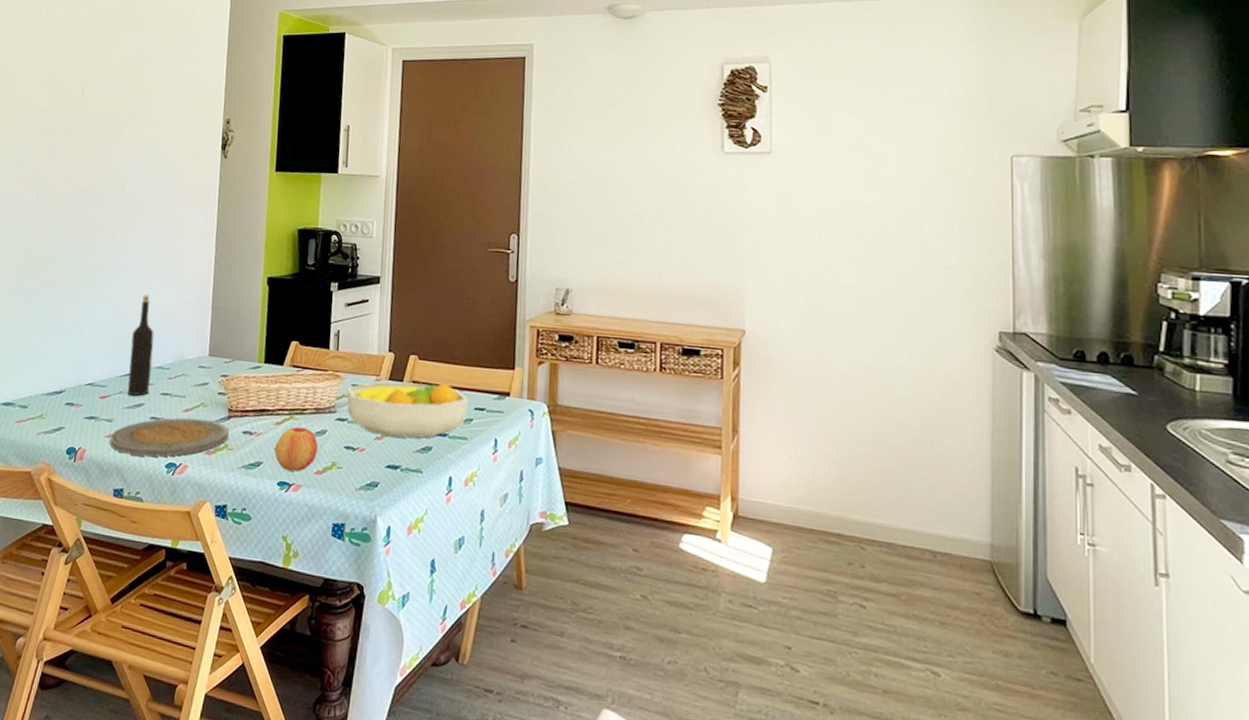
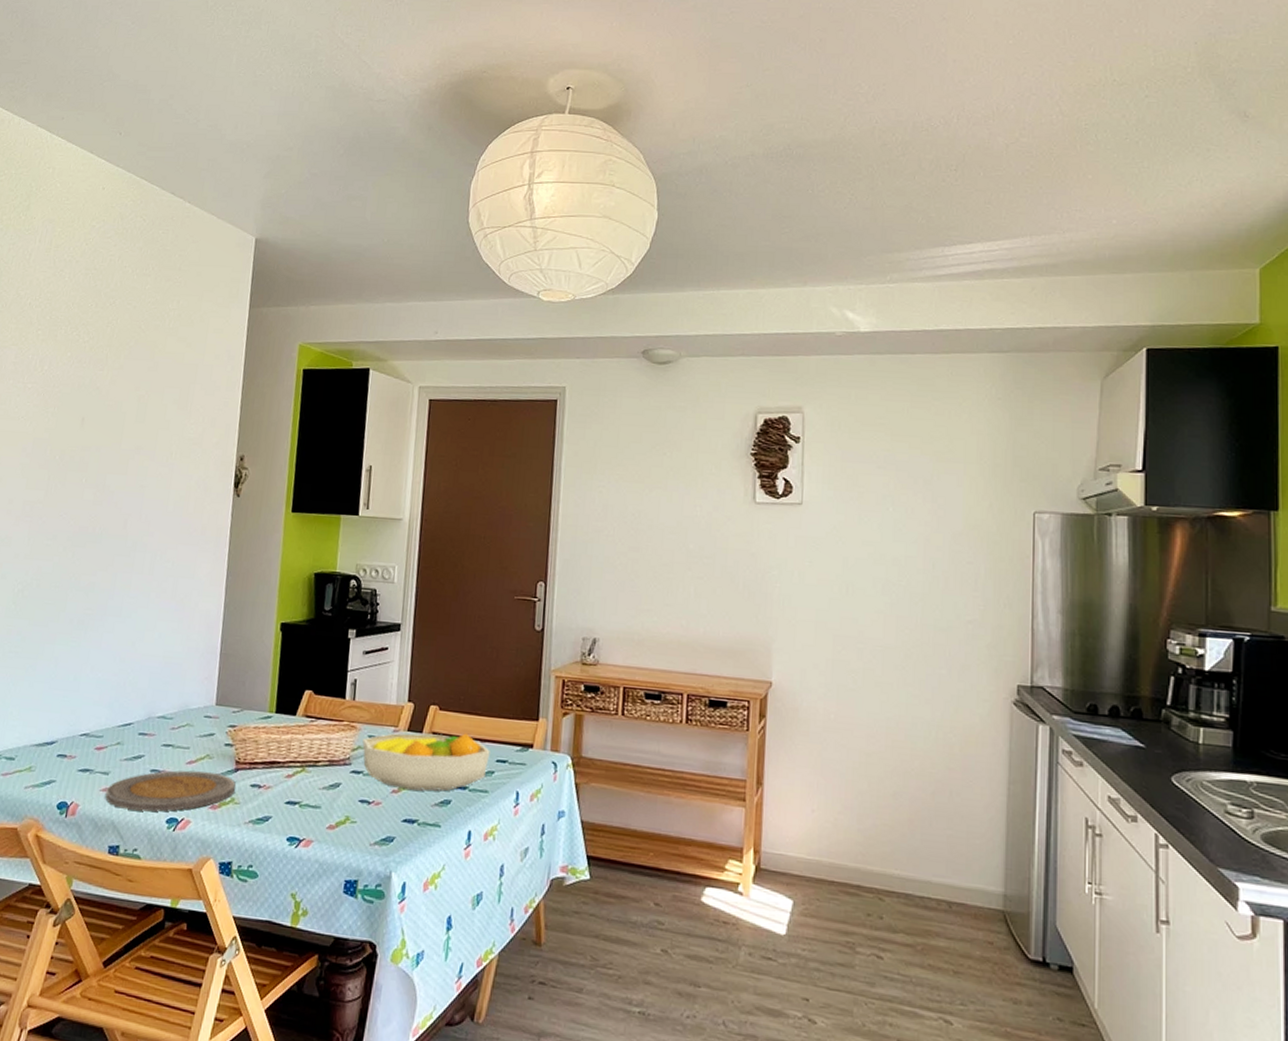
wine bottle: present [127,294,154,396] -> none [125,640,157,748]
apple: present [274,425,318,472] -> none [284,778,331,827]

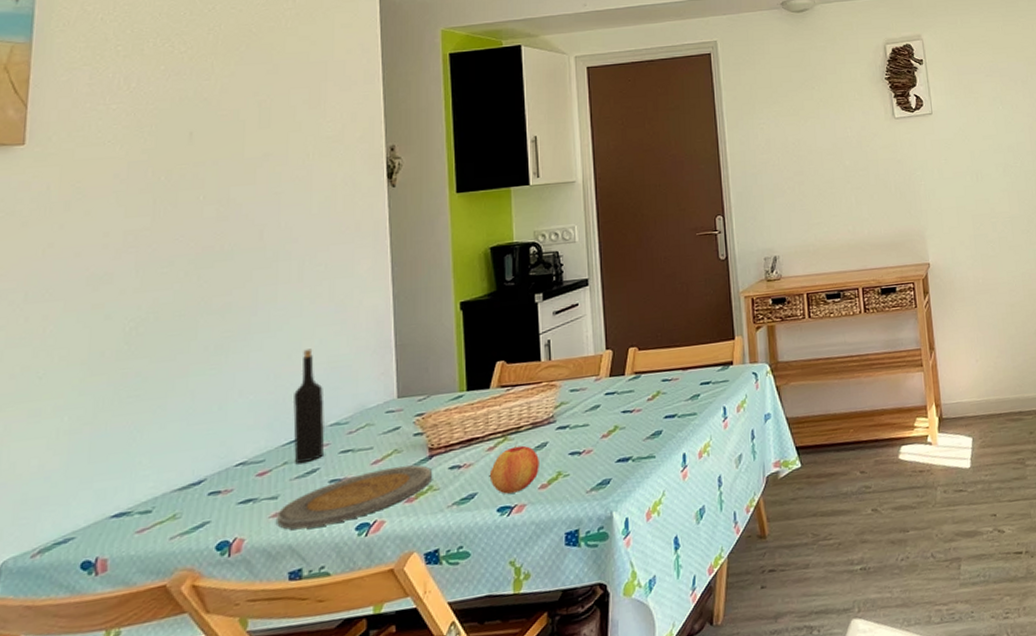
wine bottle: none [125,640,157,748] -> present [292,349,325,464]
apple: none [284,778,331,827] -> present [489,445,539,494]
fruit bowl: present [362,733,490,792] -> none [565,366,694,433]

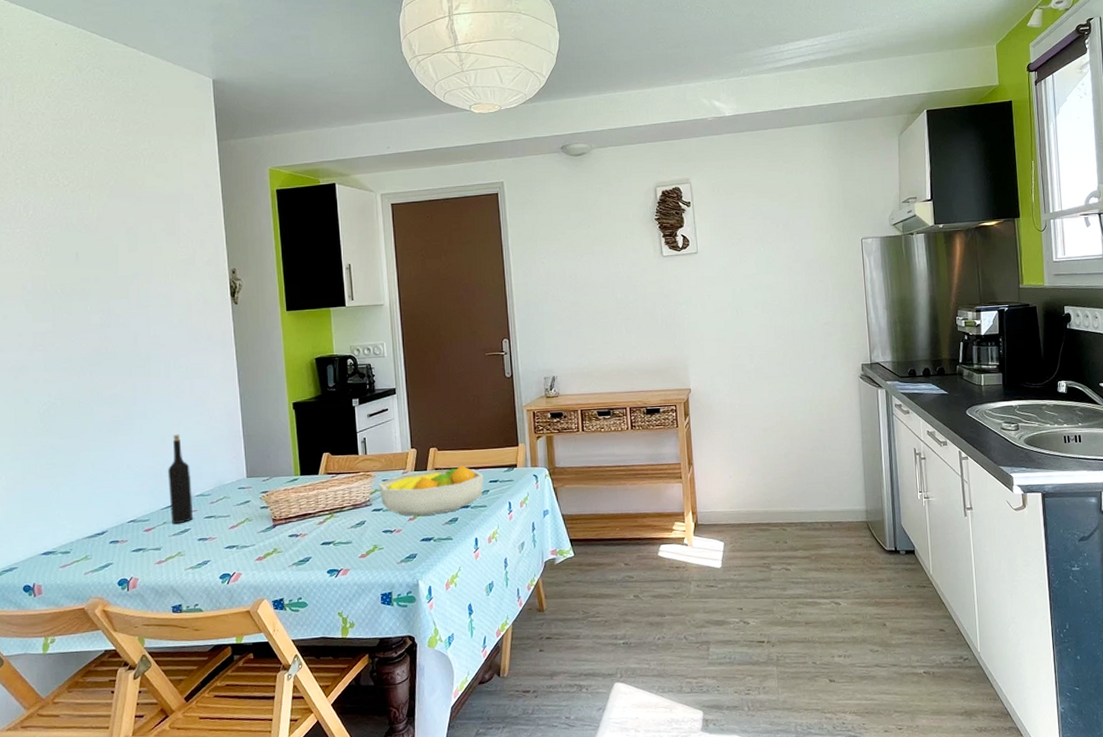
plate: present [277,465,432,530] -> none [161,531,276,575]
apple: present [489,445,539,494] -> none [320,521,360,560]
fruit bowl: none [565,366,694,433] -> present [378,465,484,516]

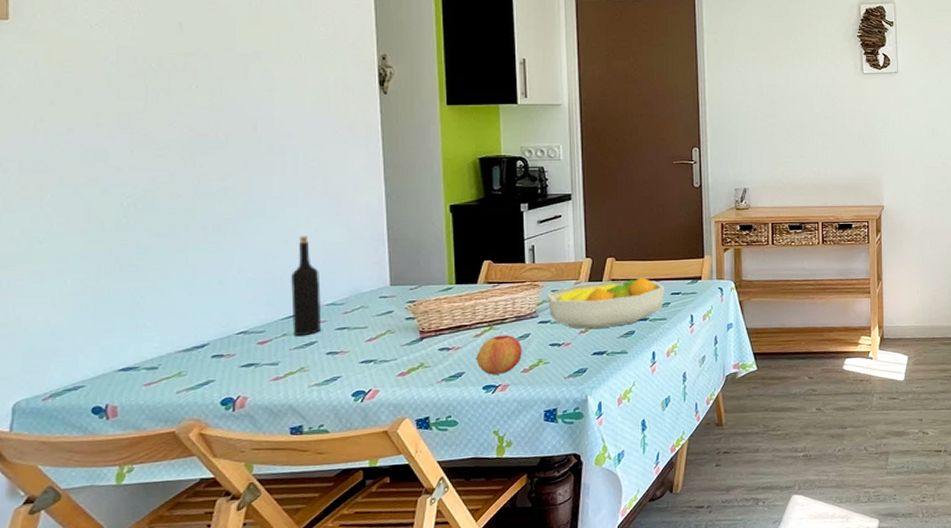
apple: none [320,521,360,560] -> present [476,334,522,375]

